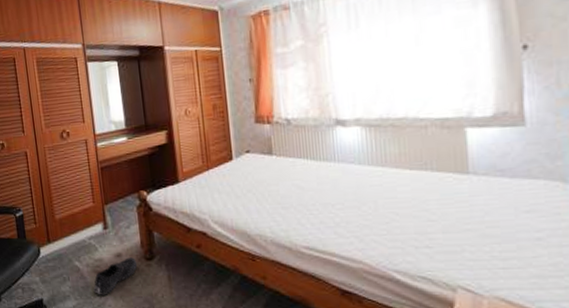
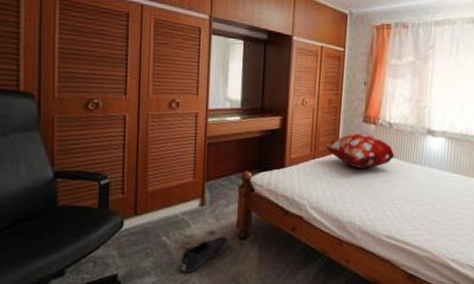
decorative pillow: none [217,135,300,175] -> present [325,133,395,169]

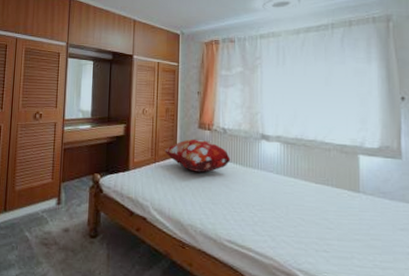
shoe: present [178,236,230,273] -> none [37,233,82,267]

